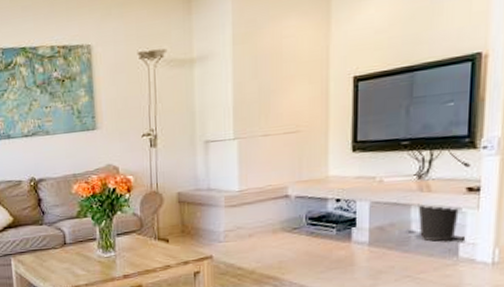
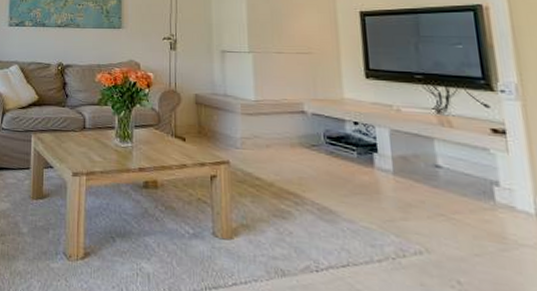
wastebasket: present [418,203,459,241] -> none [441,138,488,182]

